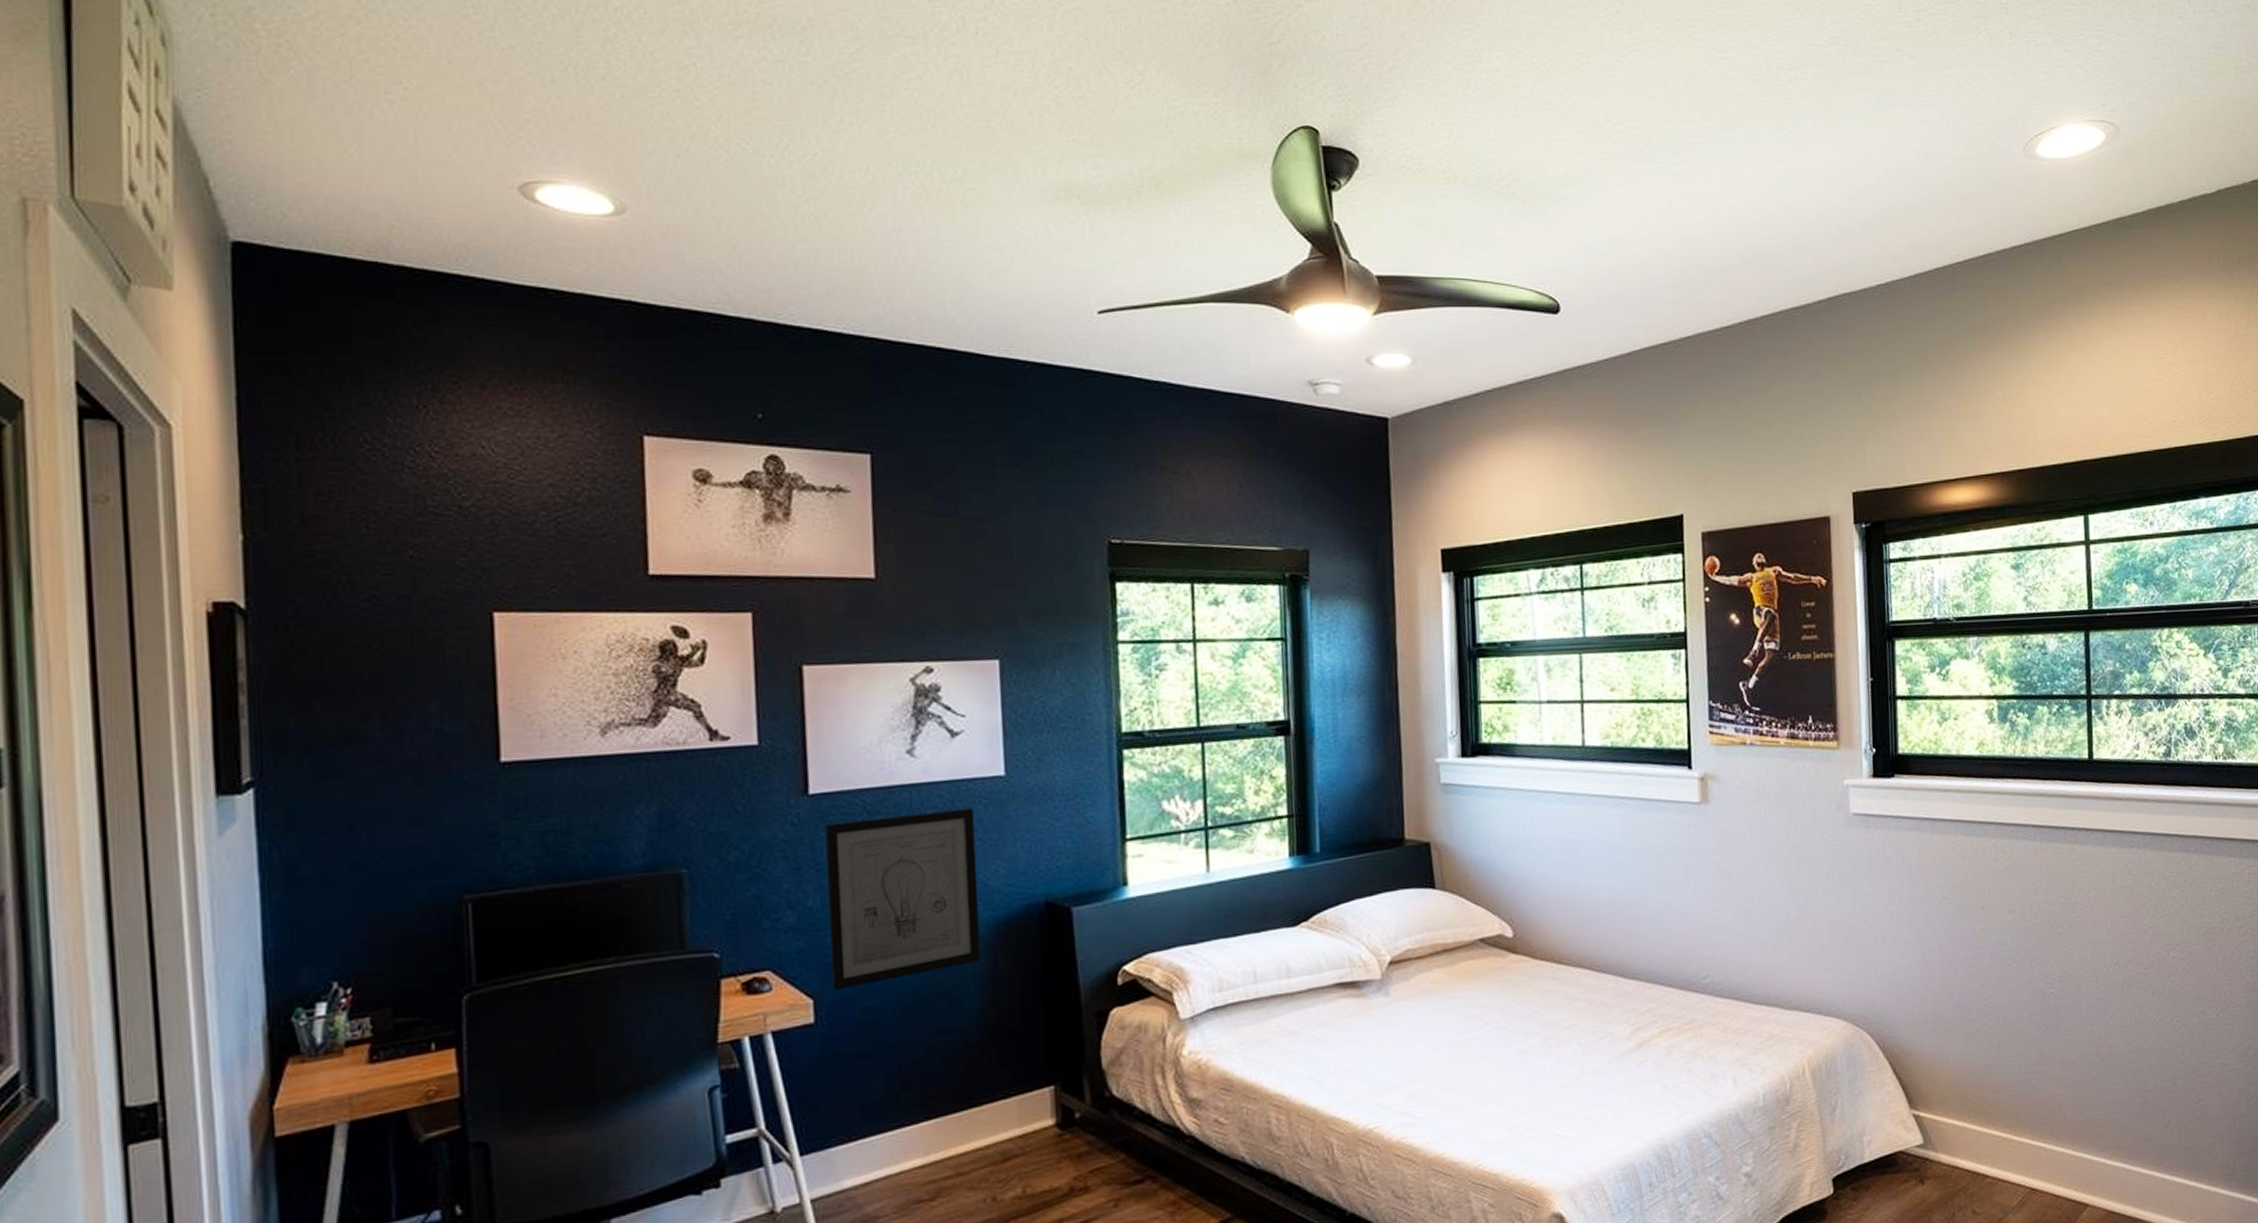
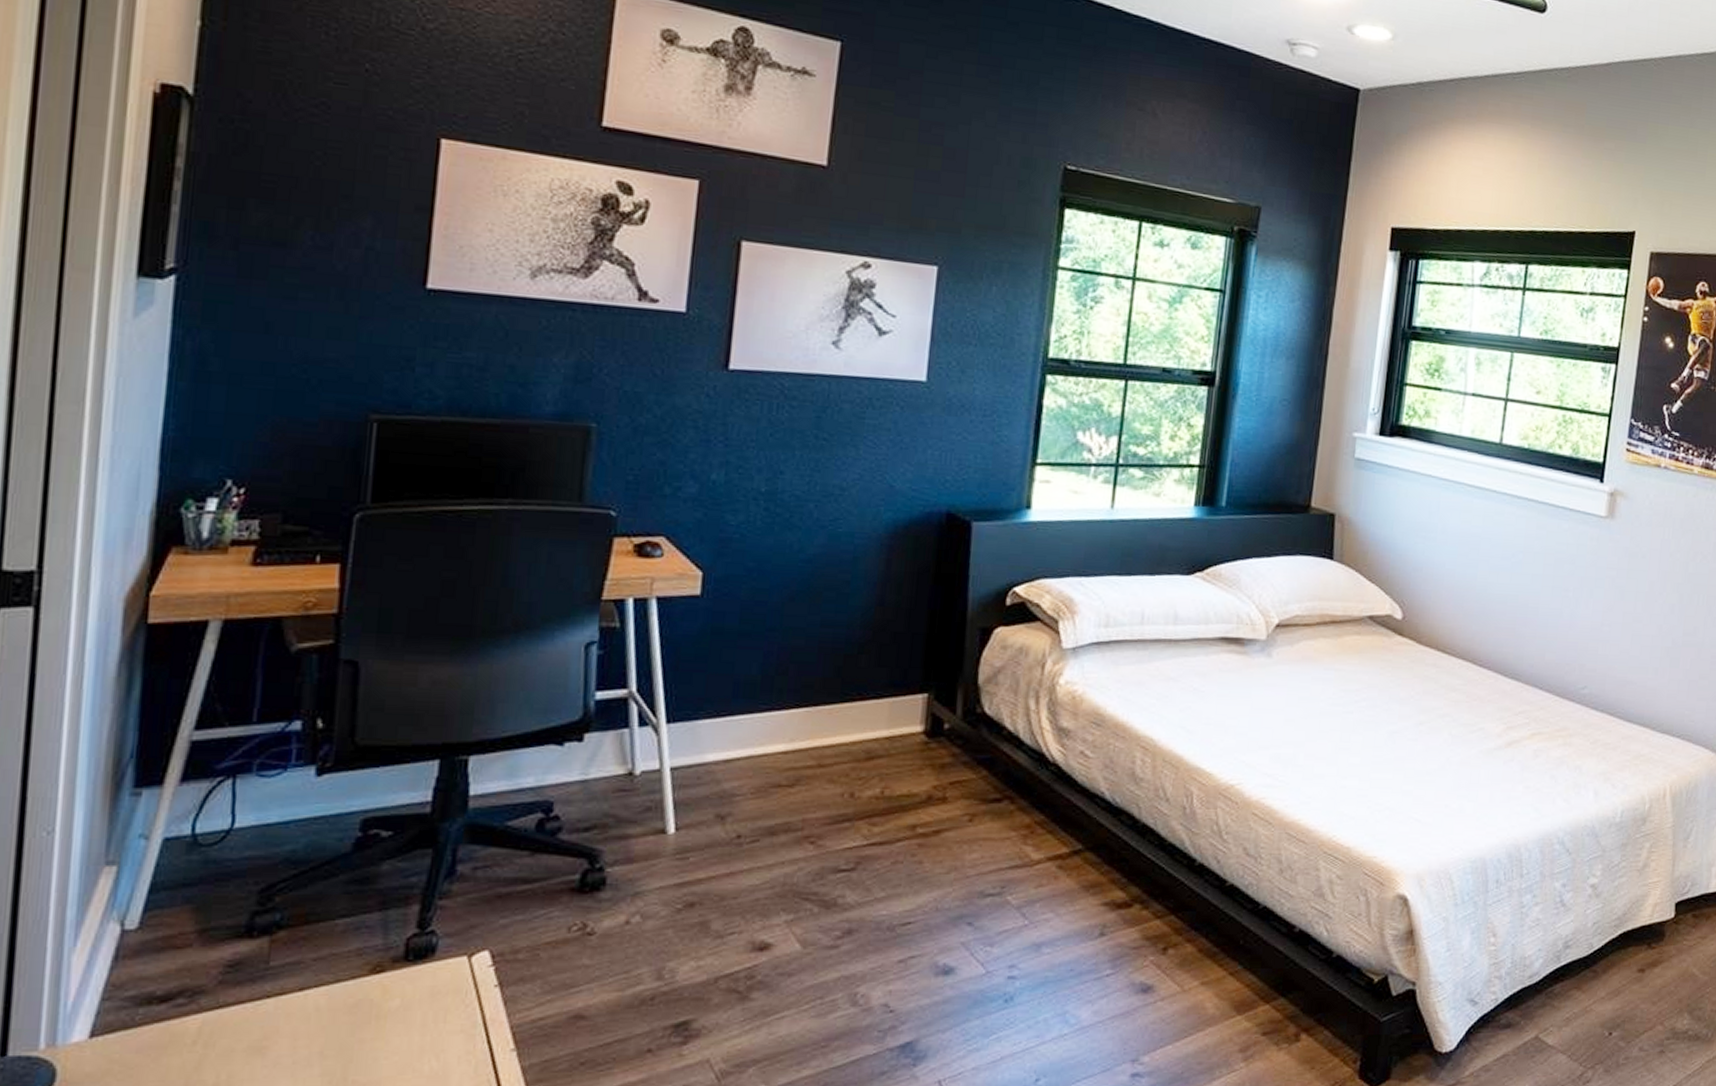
wall art: present [825,808,981,990] -> none [723,401,890,567]

